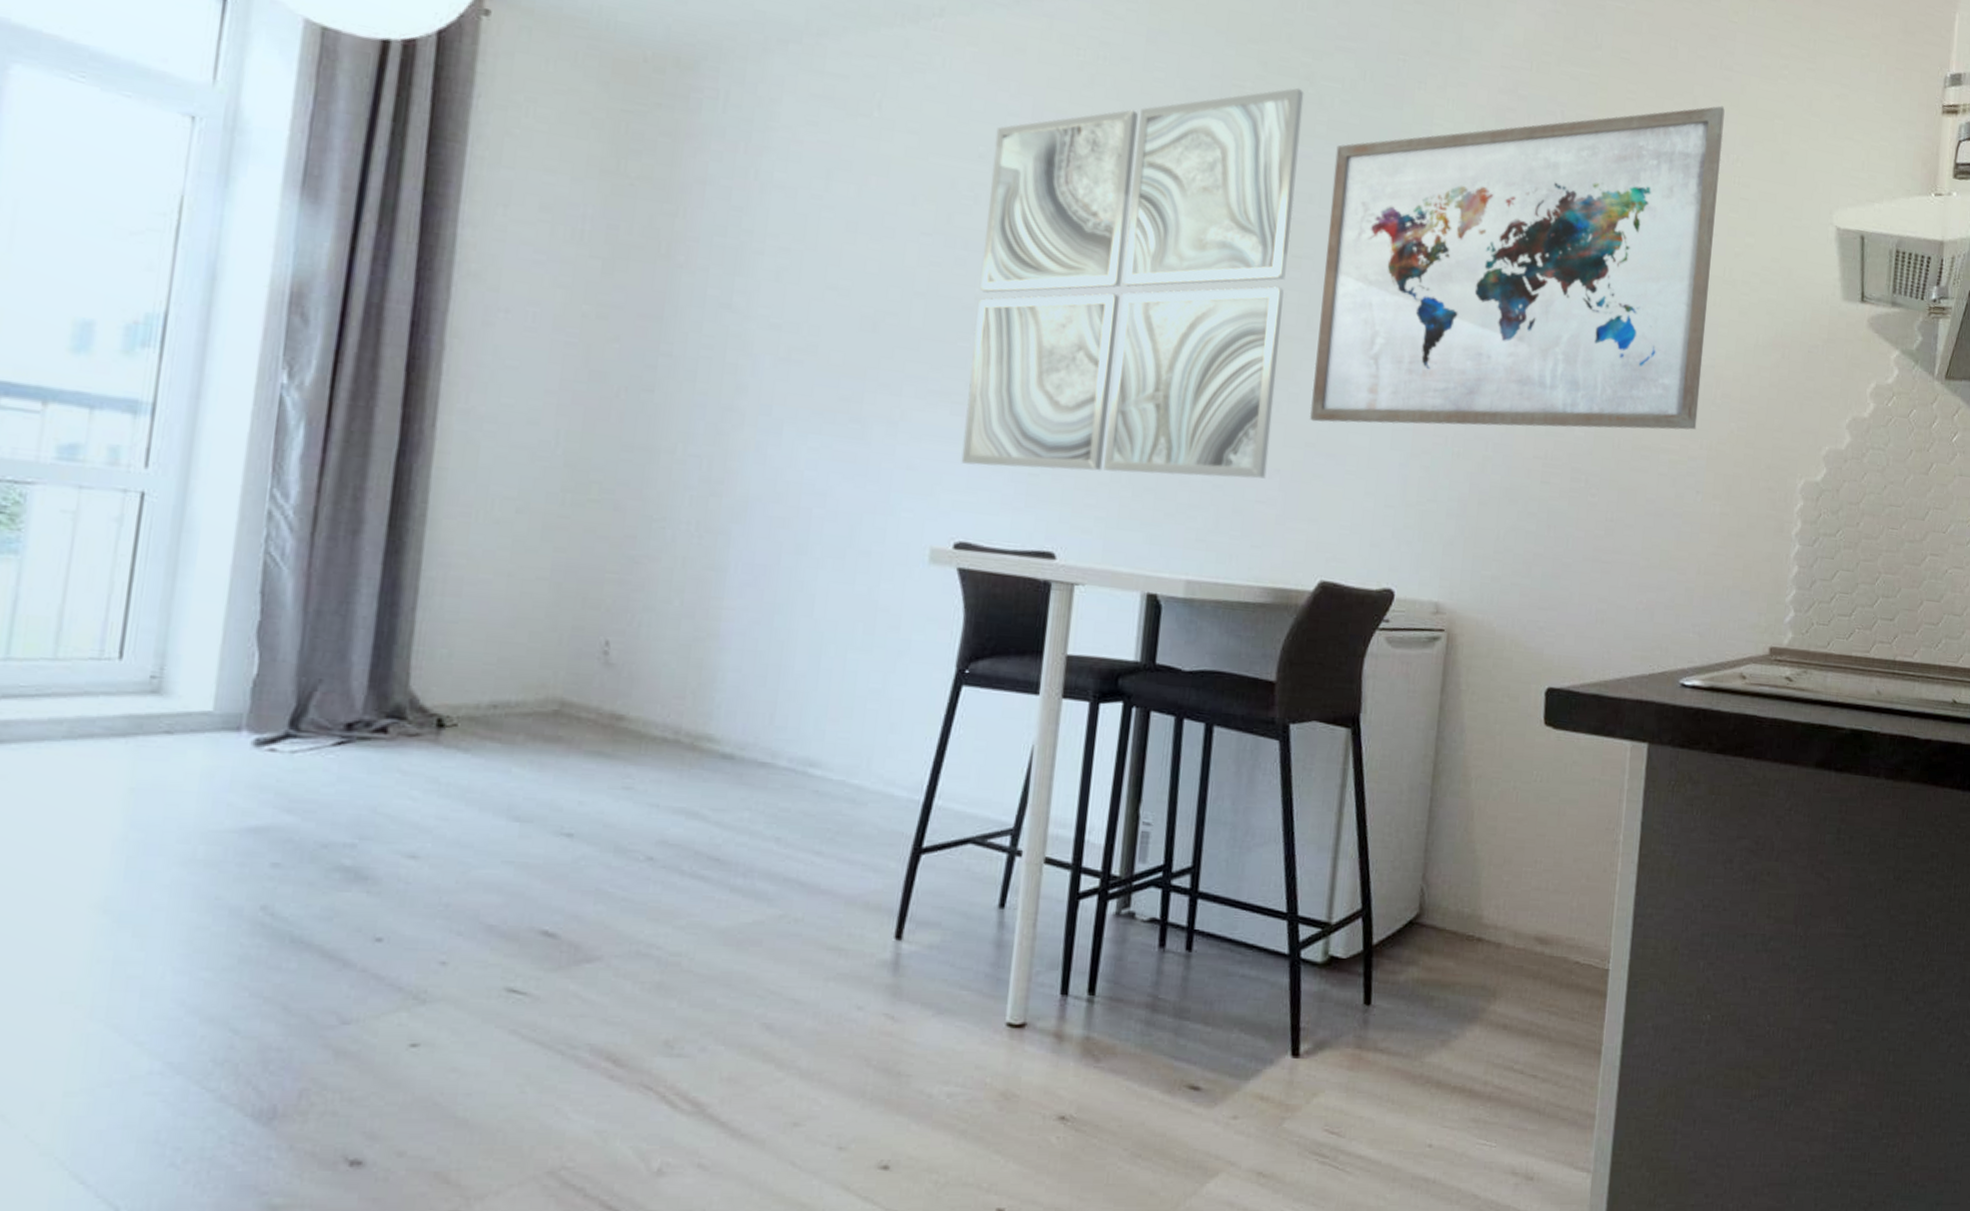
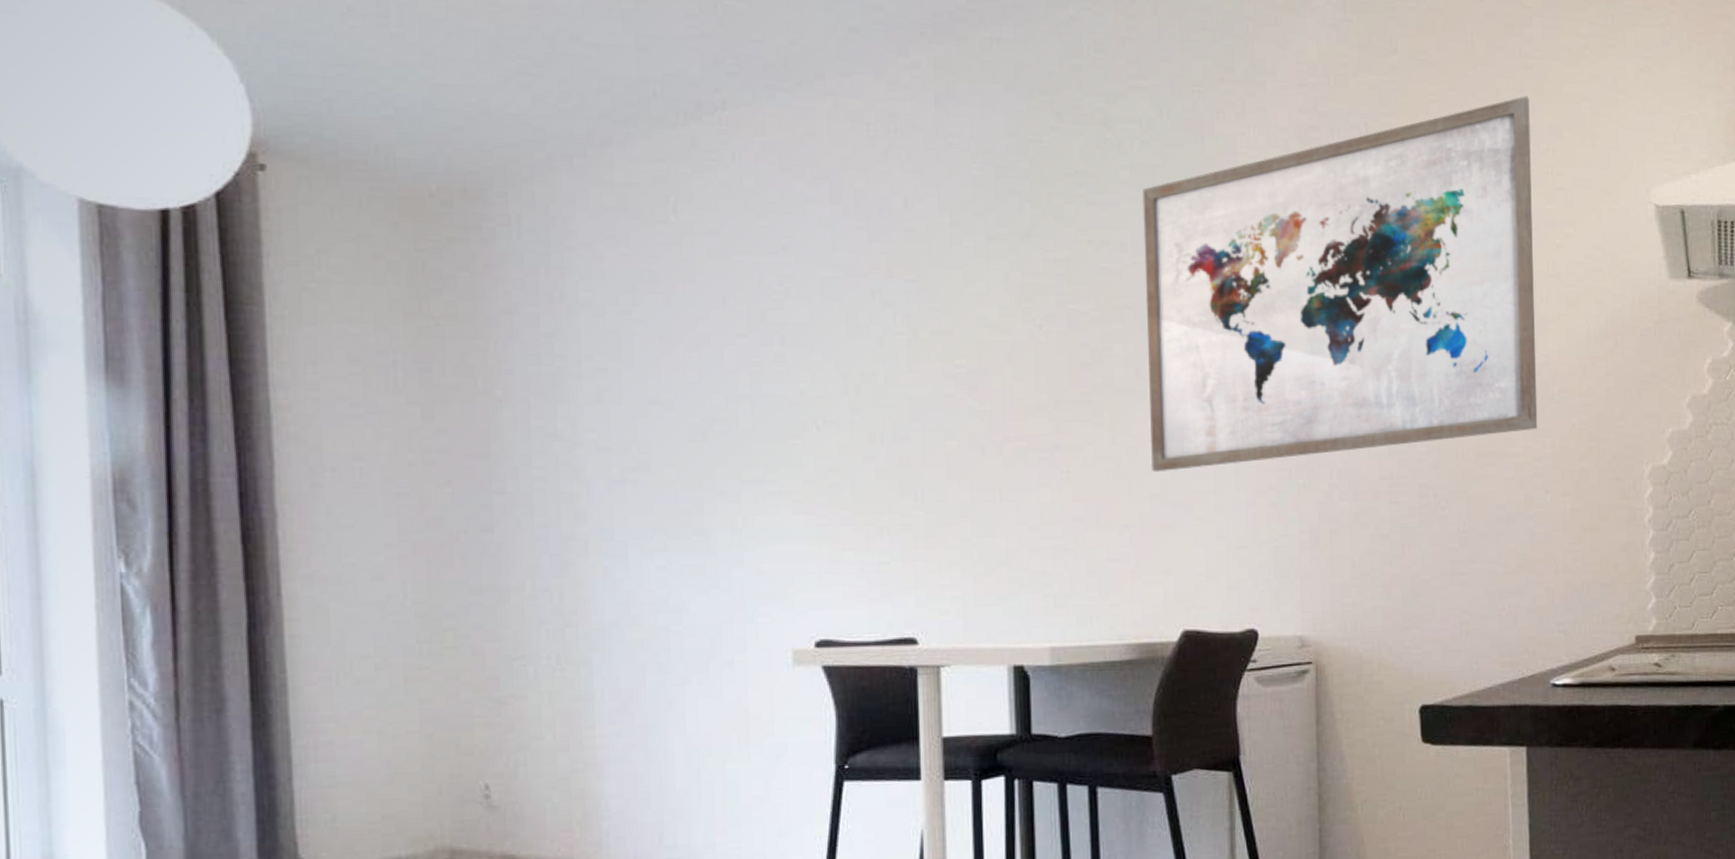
wall art: present [961,88,1304,479] -> none [797,134,1116,561]

